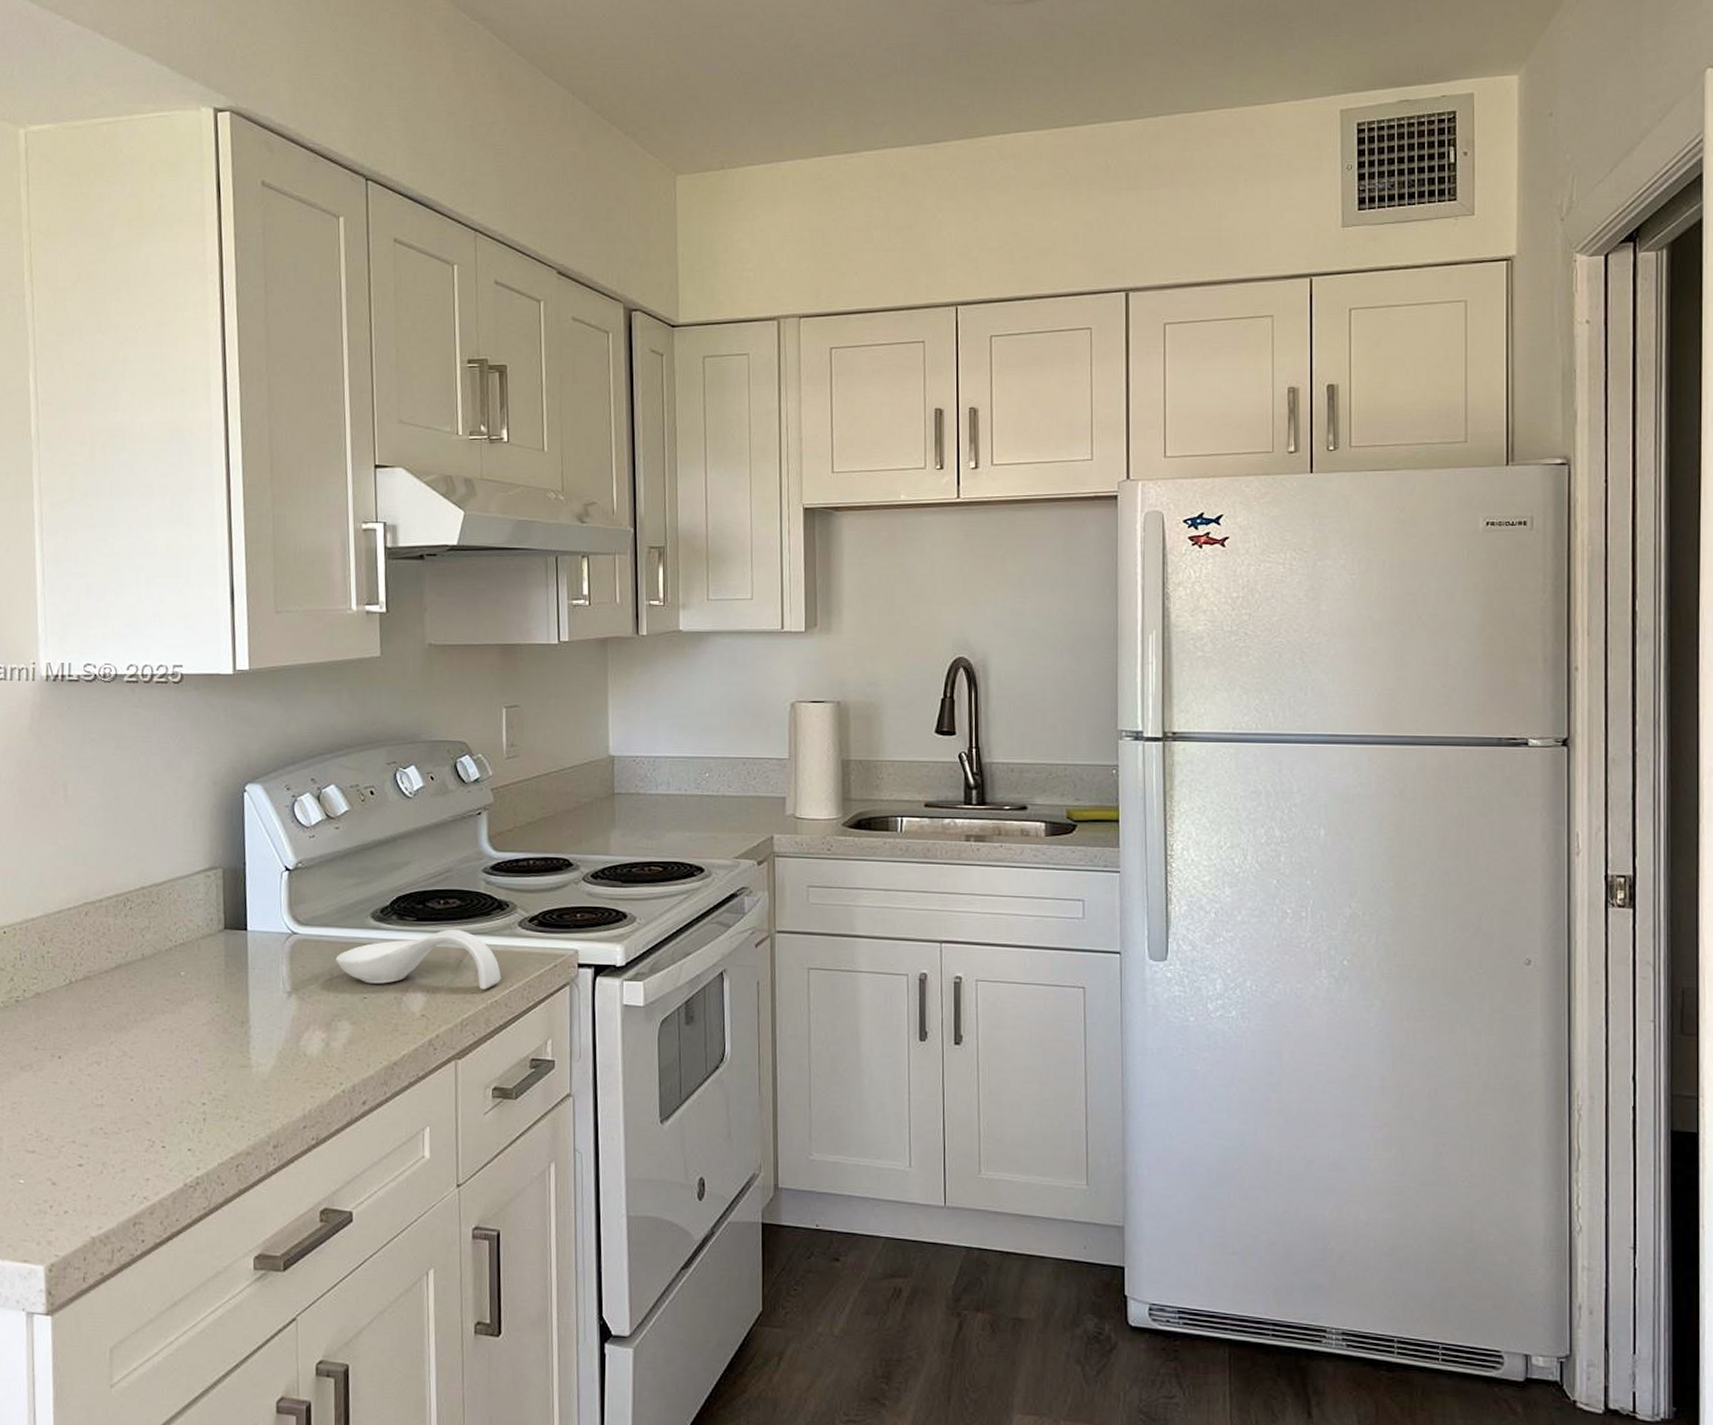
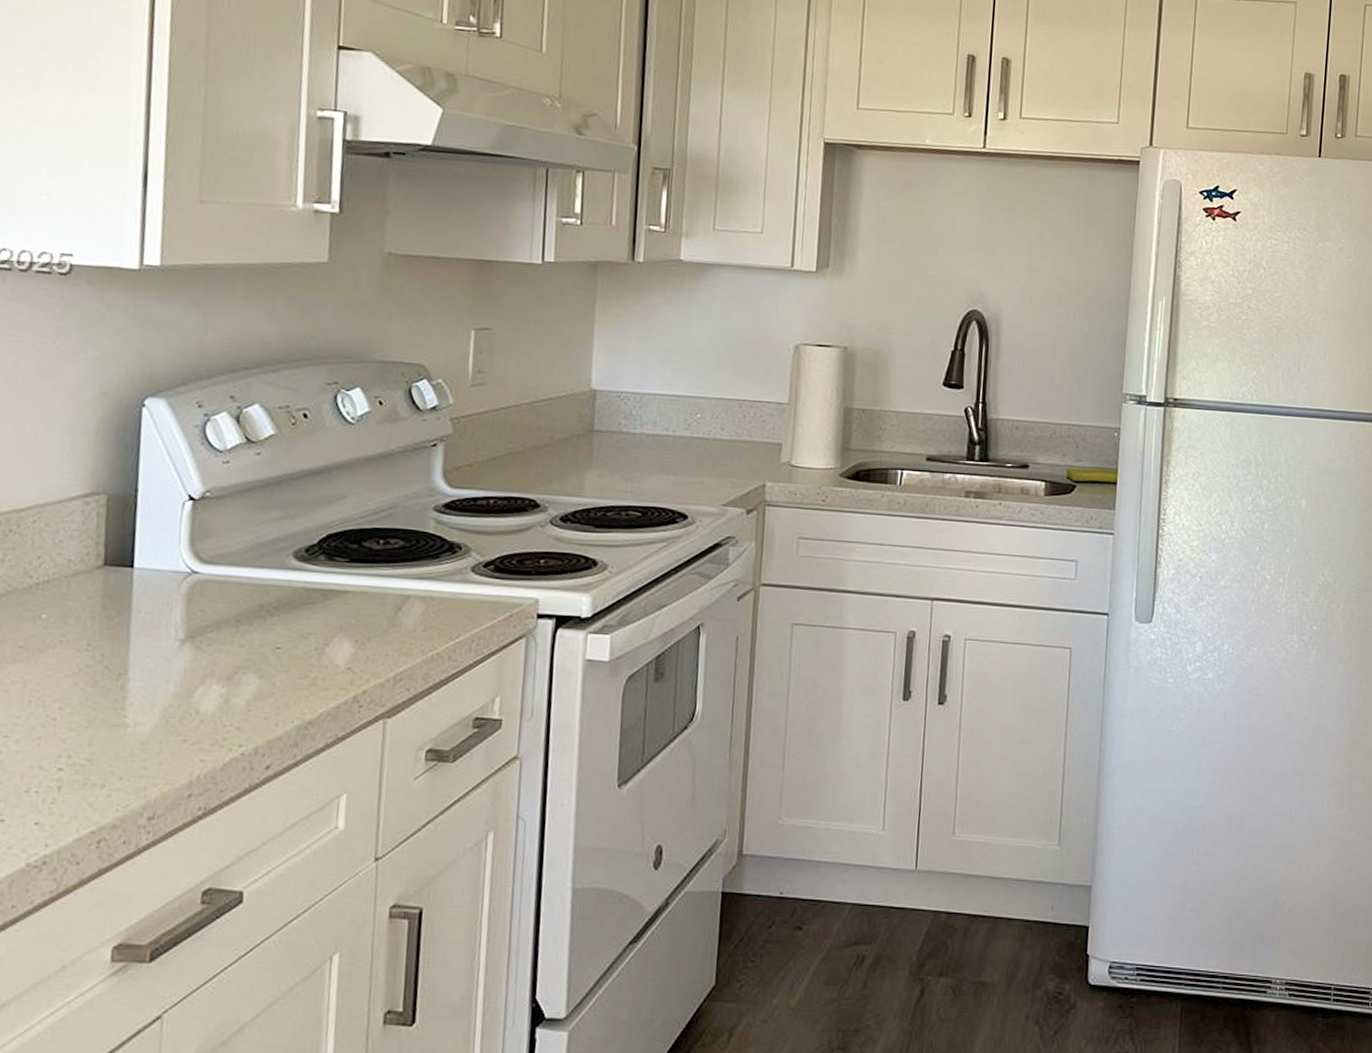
spoon rest: present [336,929,501,990] -> none [245,572,447,641]

